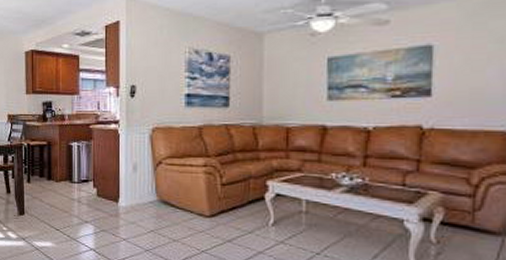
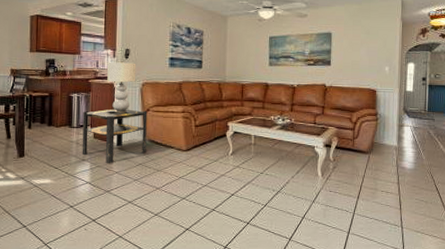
side table: none [84,160,159,229] -> present [82,109,147,164]
lamp: none [110,101,144,168] -> present [107,61,137,114]

